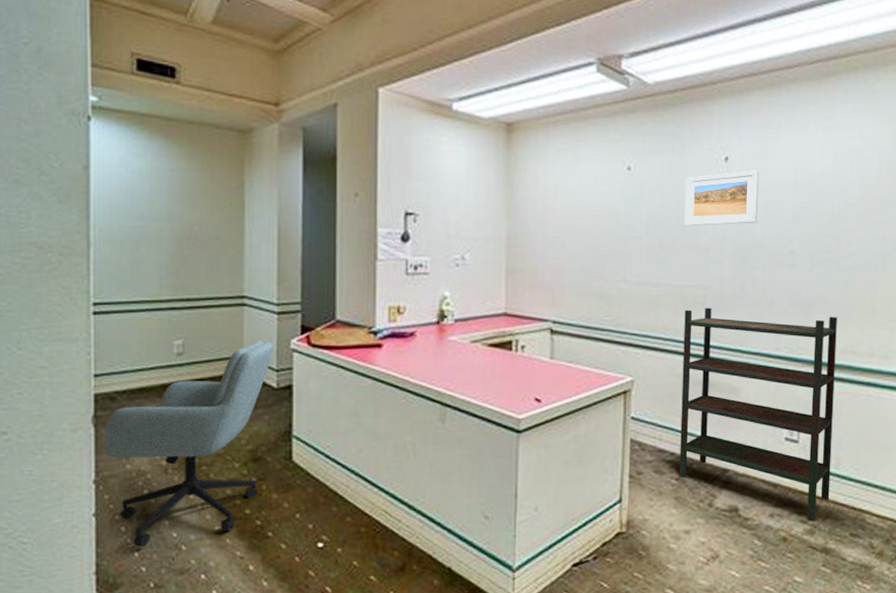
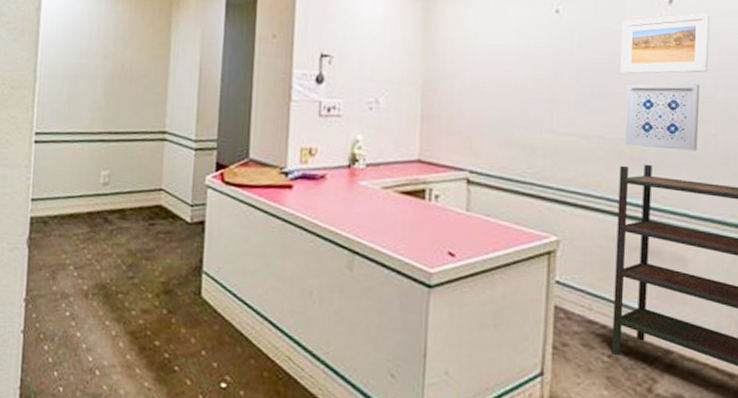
office chair: present [105,339,274,547] -> none [35,174,190,368]
wall art: none [689,234,751,294] -> present [625,83,701,151]

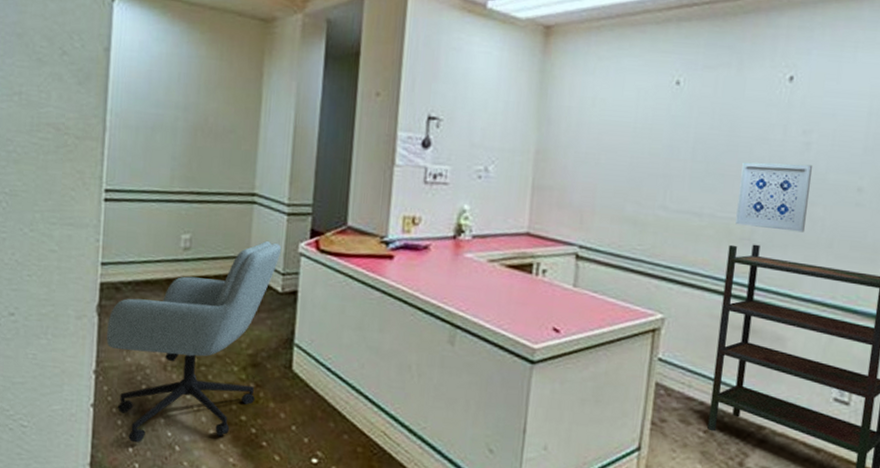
office chair: none [35,174,190,368] -> present [106,240,282,443]
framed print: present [620,13,711,74] -> none [736,93,829,154]

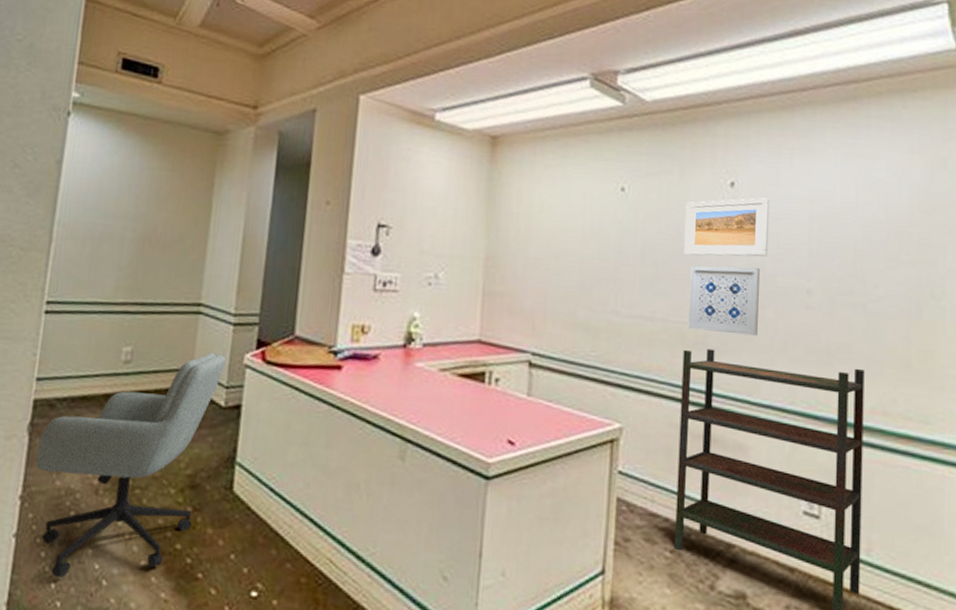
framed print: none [736,93,829,154] -> present [683,198,770,257]

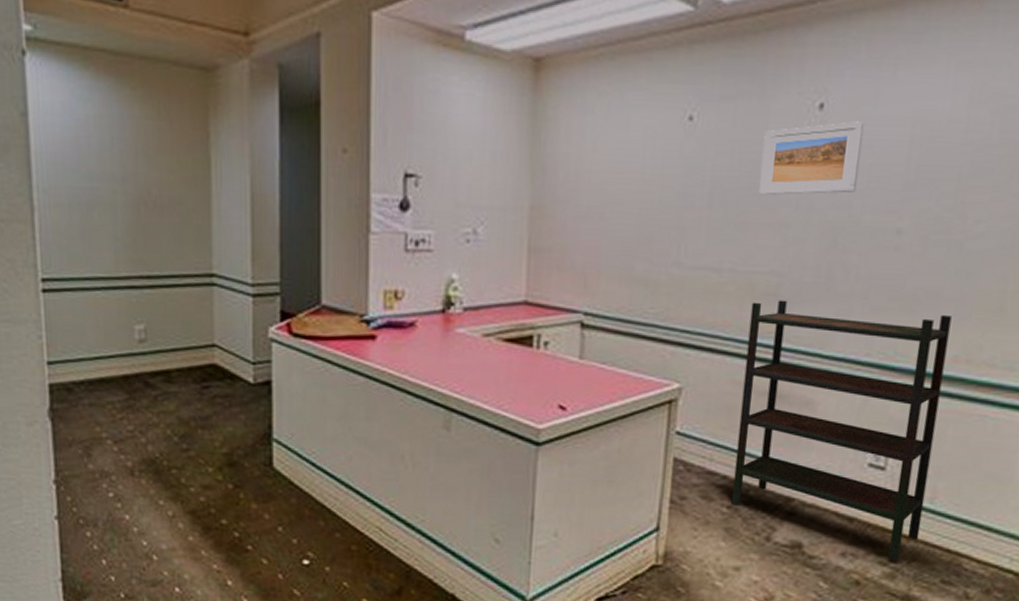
office chair: present [35,352,227,578] -> none [62,326,250,555]
wall art: present [688,266,761,336] -> none [759,206,846,284]

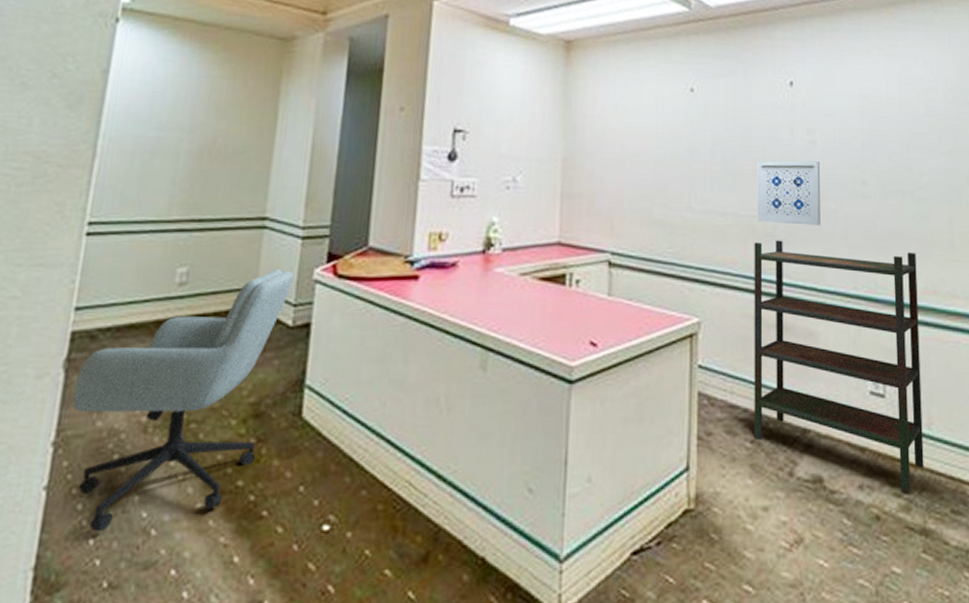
office chair: none [62,326,250,555] -> present [72,268,295,532]
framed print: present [758,121,865,196] -> none [750,96,826,152]
wall art: none [759,206,846,284] -> present [758,161,821,226]

